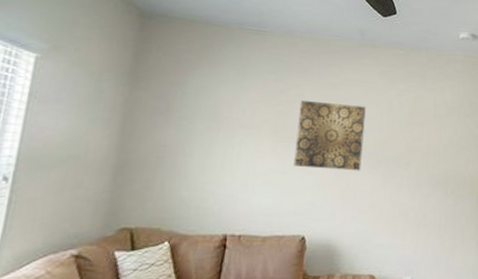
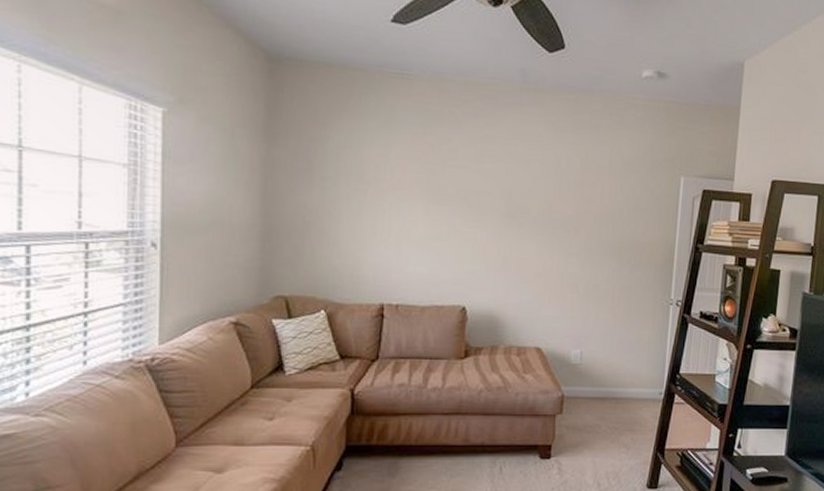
wall art: present [293,100,366,171] -> none [450,157,529,237]

